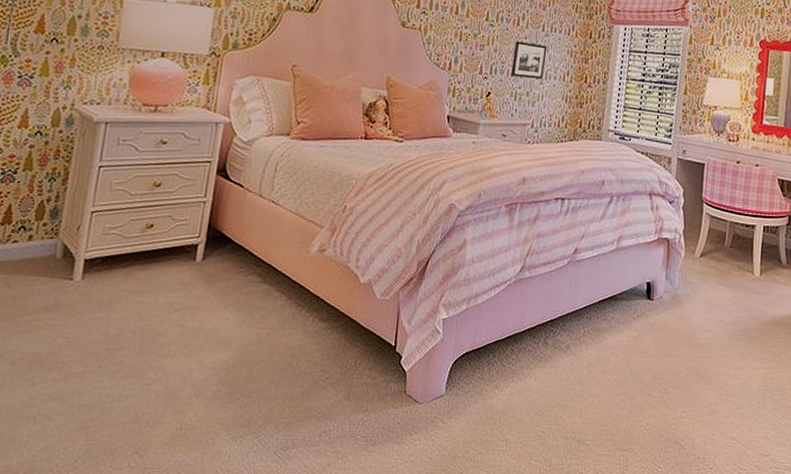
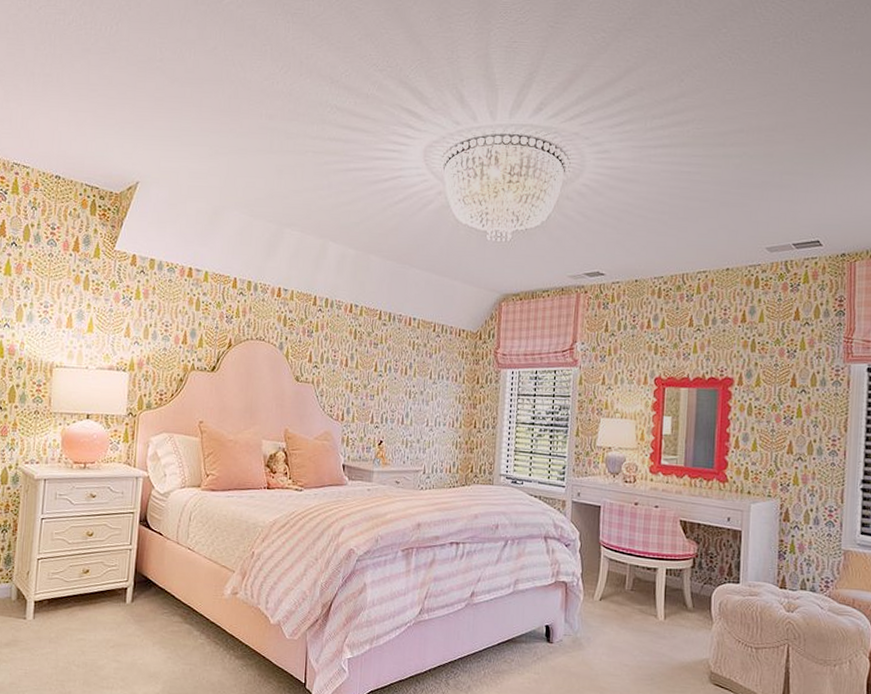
picture frame: present [510,41,547,79] -> none [401,390,436,426]

